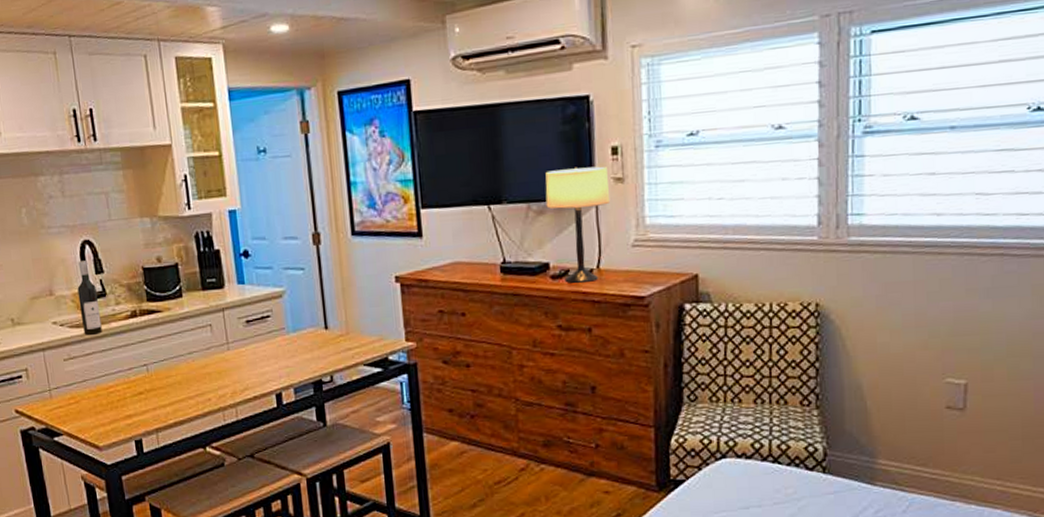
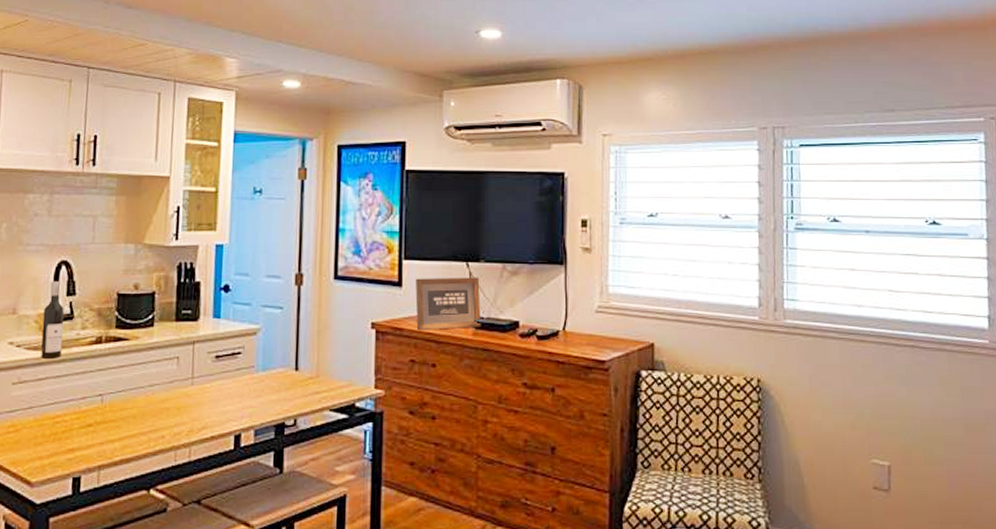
picture frame: none [436,220,509,281] -> present [415,277,481,331]
table lamp: present [545,166,611,284] -> none [520,234,578,344]

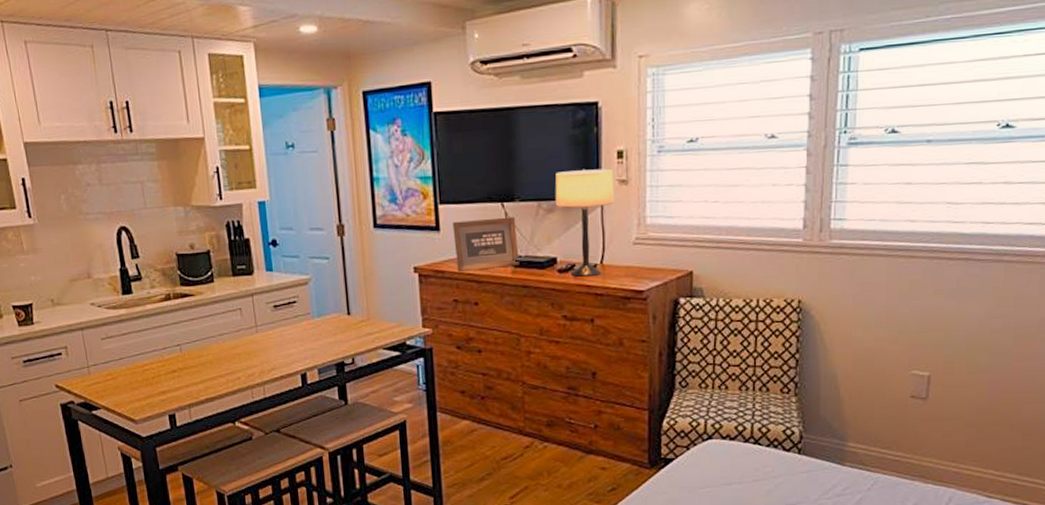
bottle: present [40,281,64,360] -> none [114,246,138,317]
table lamp: none [520,234,578,344] -> present [555,168,615,278]

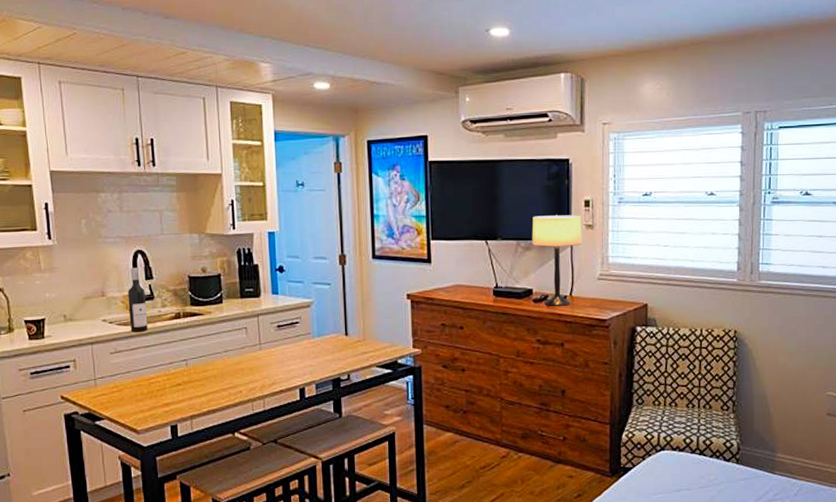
bottle: none [114,246,138,317] -> present [128,268,148,333]
picture frame: present [453,217,519,273] -> none [443,253,500,300]

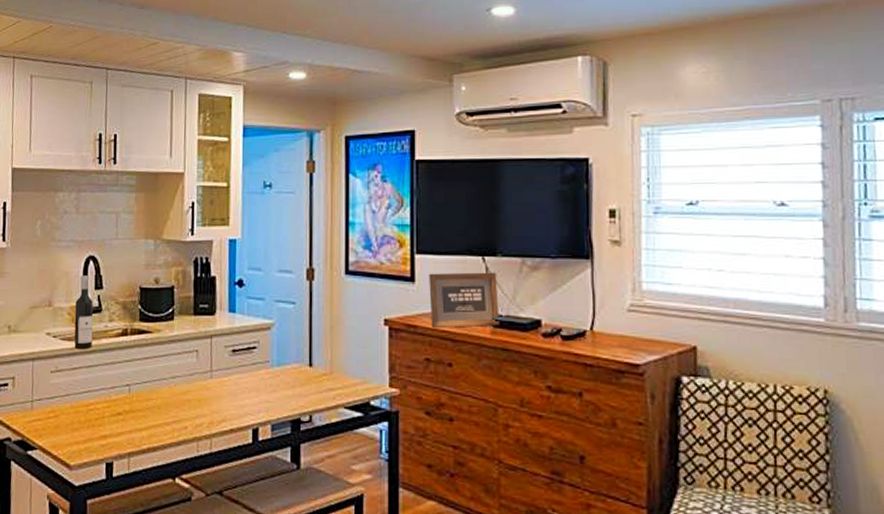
picture frame: none [443,253,500,300] -> present [429,272,500,329]
table lamp: present [532,214,583,307] -> none [540,226,607,345]

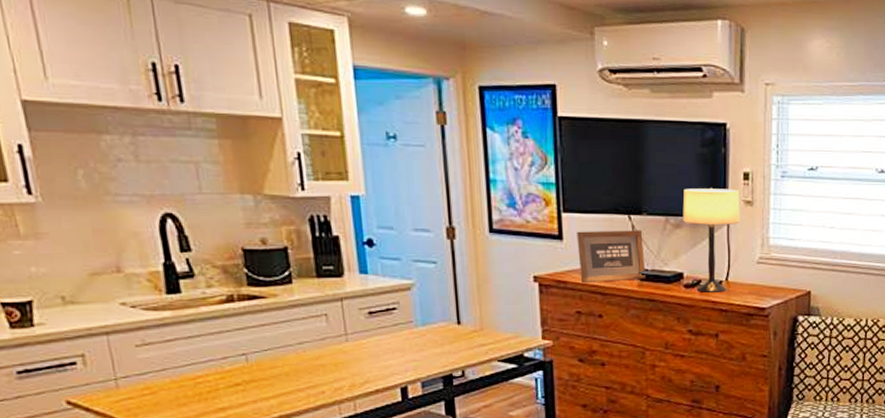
bottle: present [74,275,94,350] -> none [155,236,189,320]
table lamp: none [540,226,607,345] -> present [683,187,741,294]

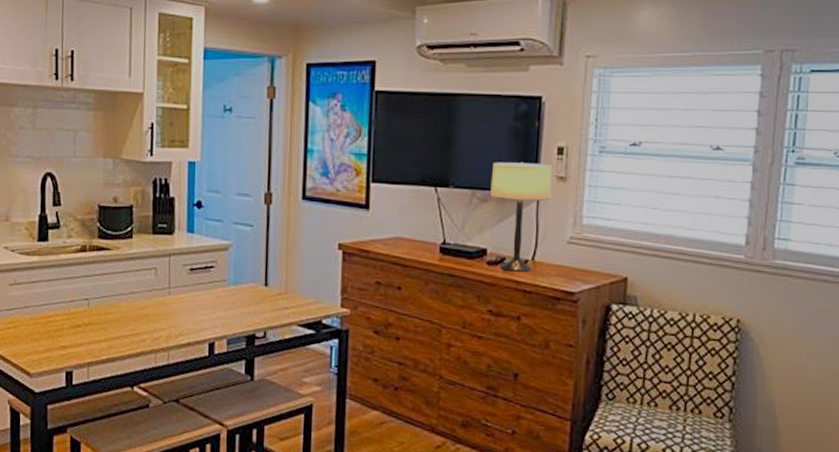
picture frame: present [577,230,646,284] -> none [382,201,448,254]

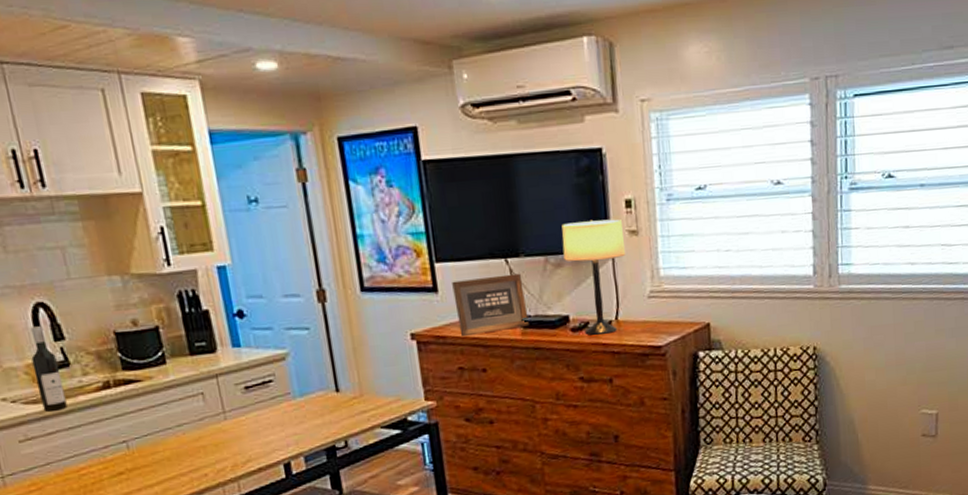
bottle: none [32,192,52,265] -> present [30,326,68,413]
picture frame: none [382,201,448,254] -> present [452,273,529,337]

